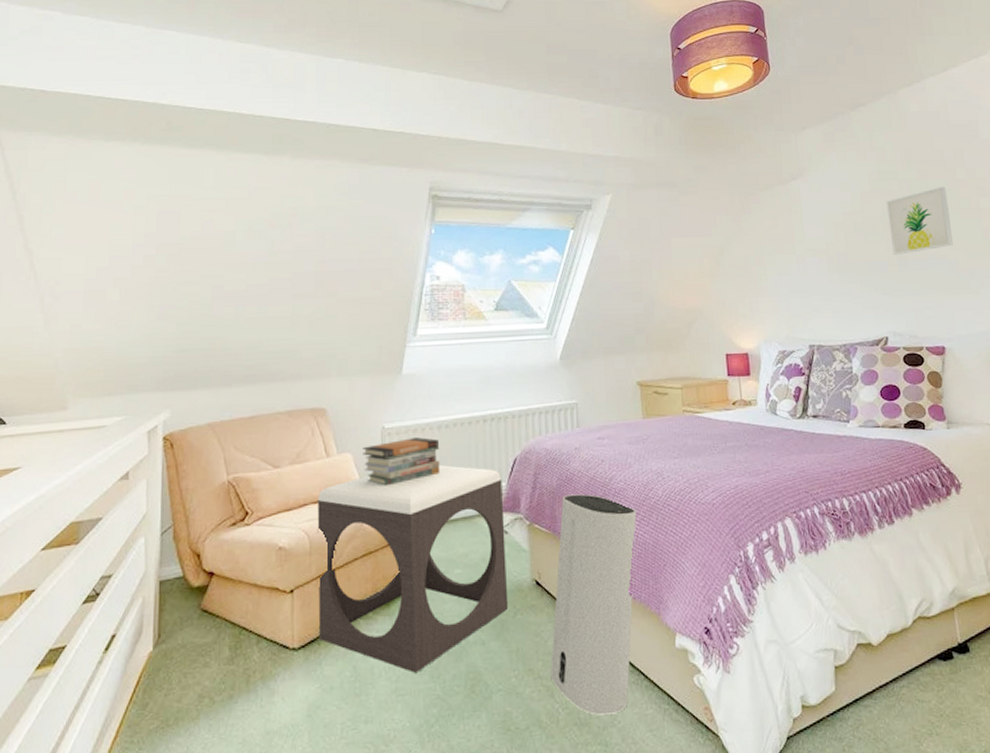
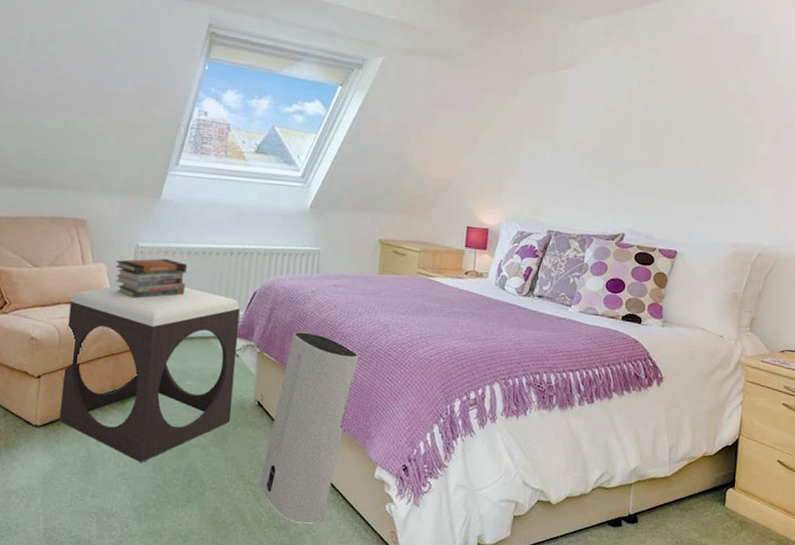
wall art: present [886,186,953,255] -> none [647,96,713,158]

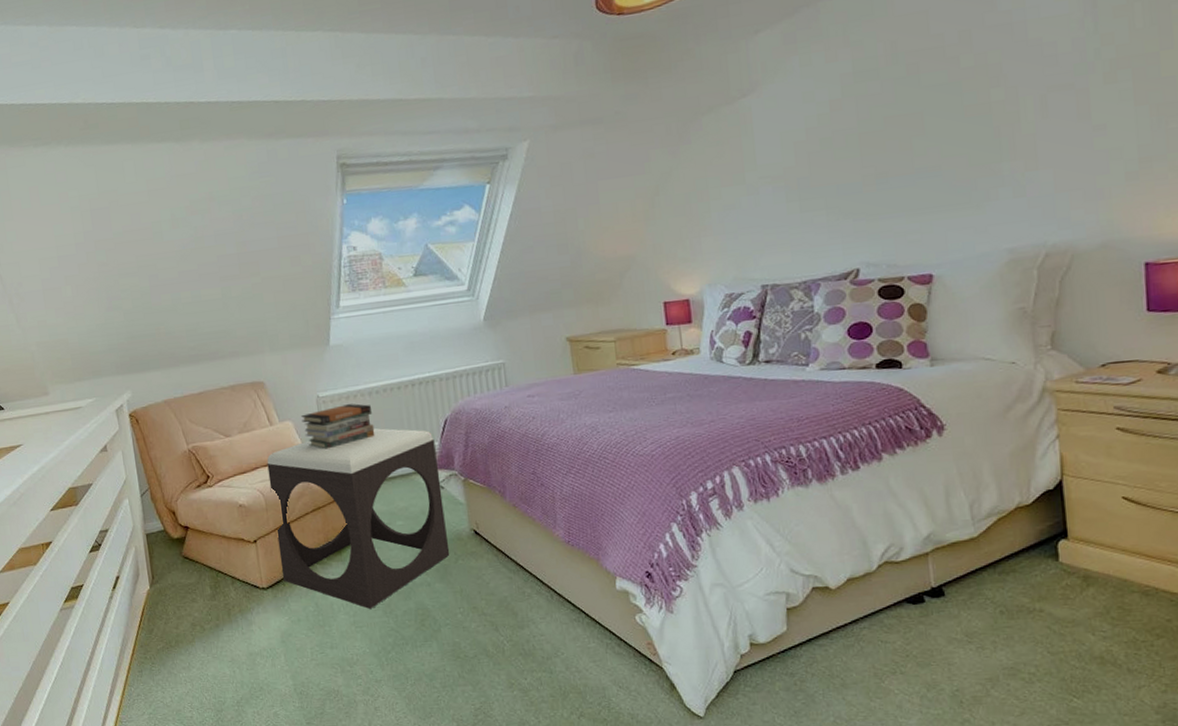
air purifier: present [259,331,359,524] -> none [493,450,572,647]

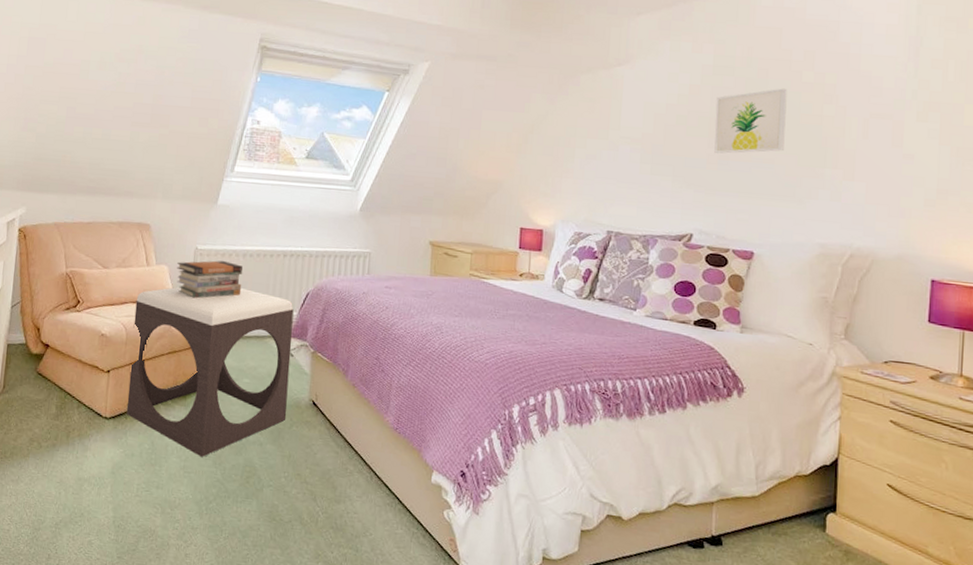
wall art: none [862,80,951,172] -> present [714,88,787,154]

